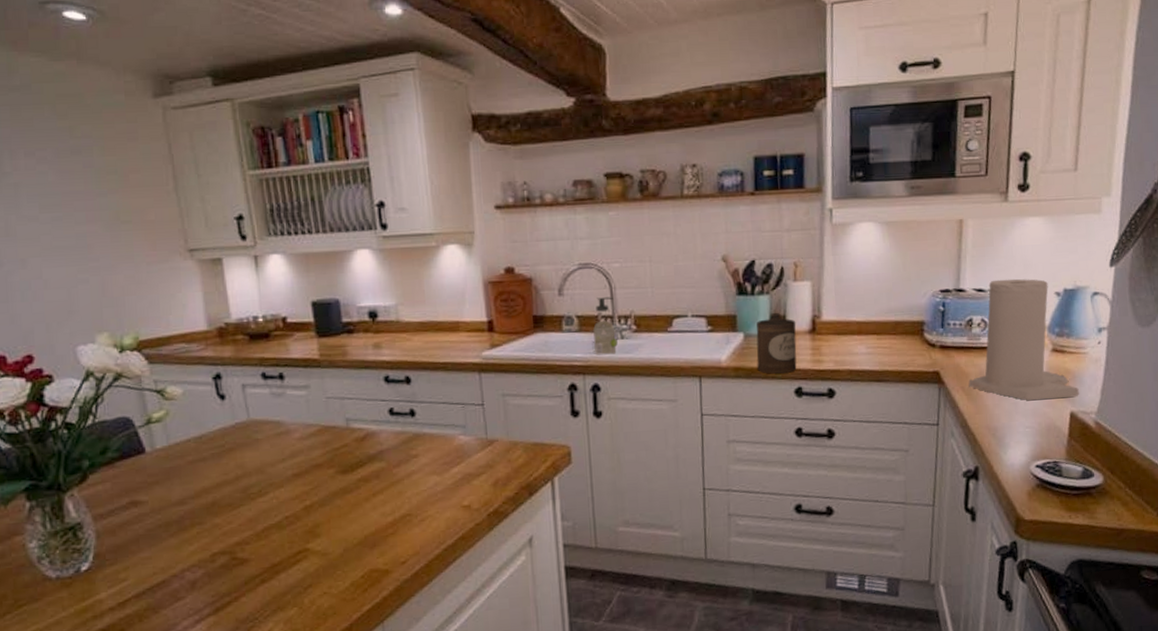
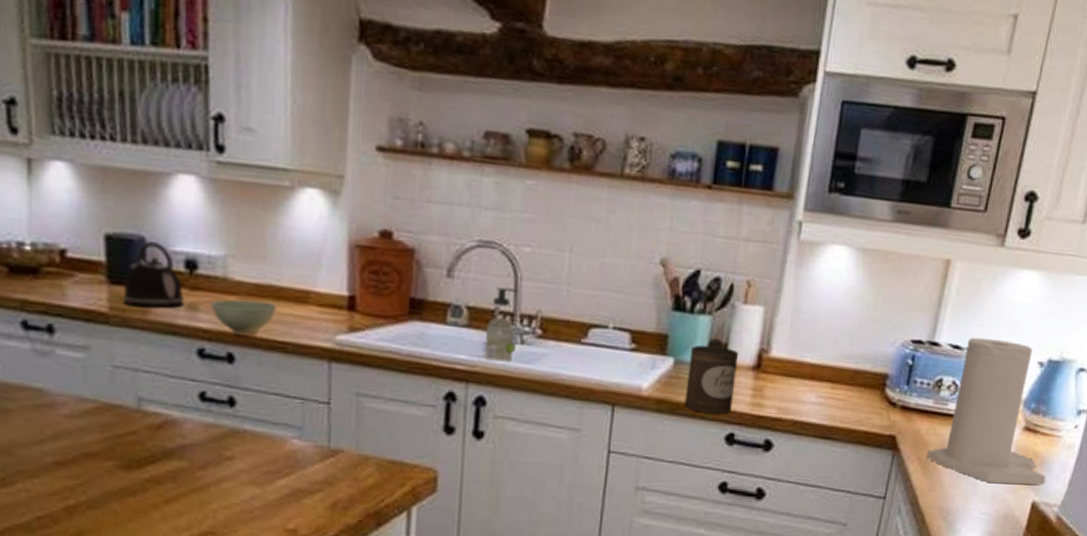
kettle: none [328,302,371,352] -> present [122,241,185,309]
bowl: none [389,334,437,363] -> present [210,299,278,337]

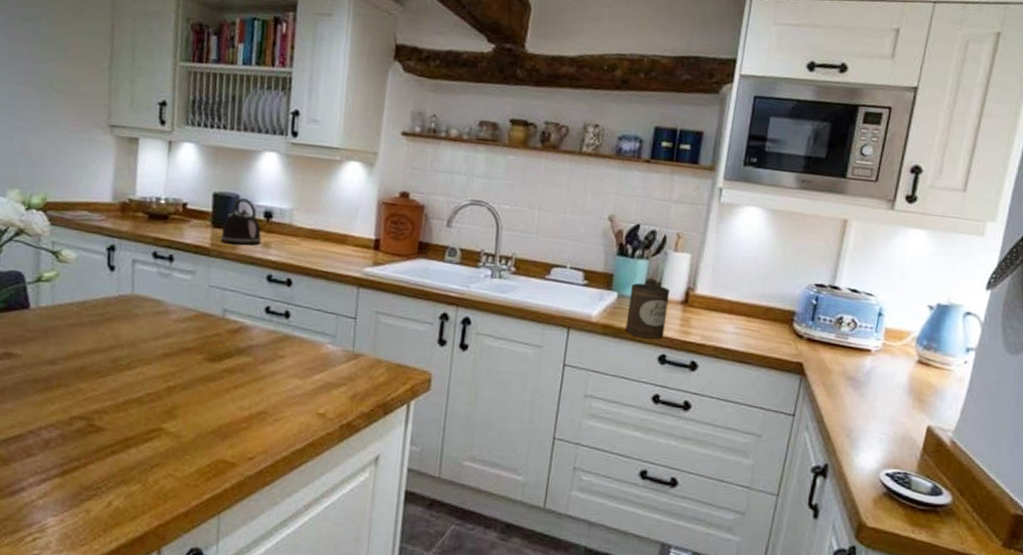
bowl: present [210,299,278,337] -> none [278,240,325,267]
soap dispenser: present [481,287,517,362] -> none [469,235,498,292]
paper towel: present [926,337,1046,486] -> none [830,283,939,413]

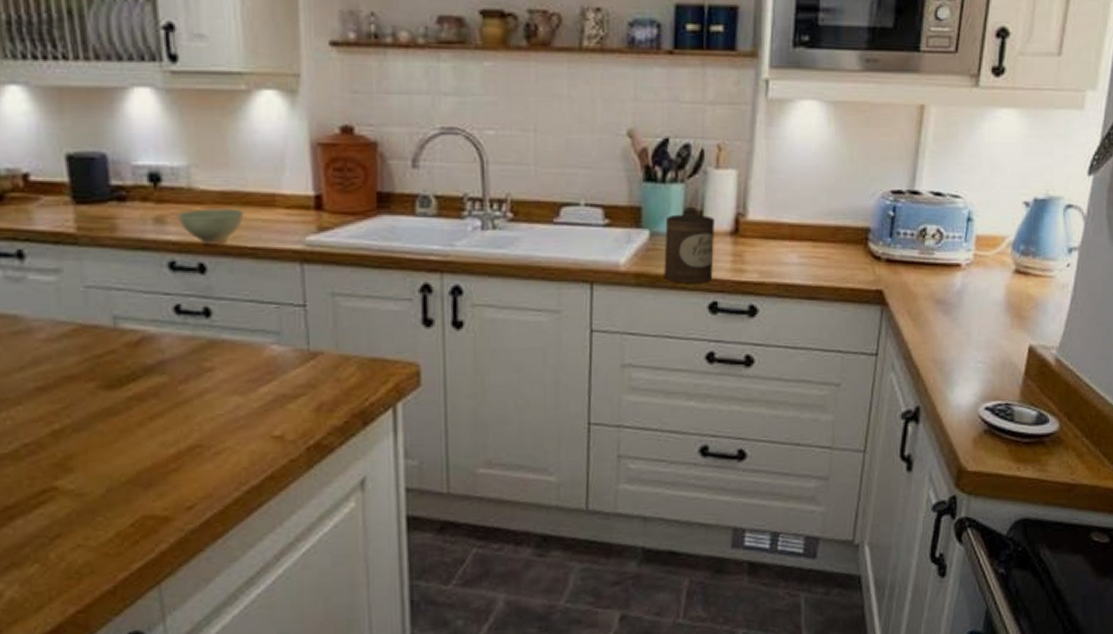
kettle: present [220,198,262,246] -> none [88,158,152,225]
bowl: none [278,240,325,267] -> present [176,208,244,245]

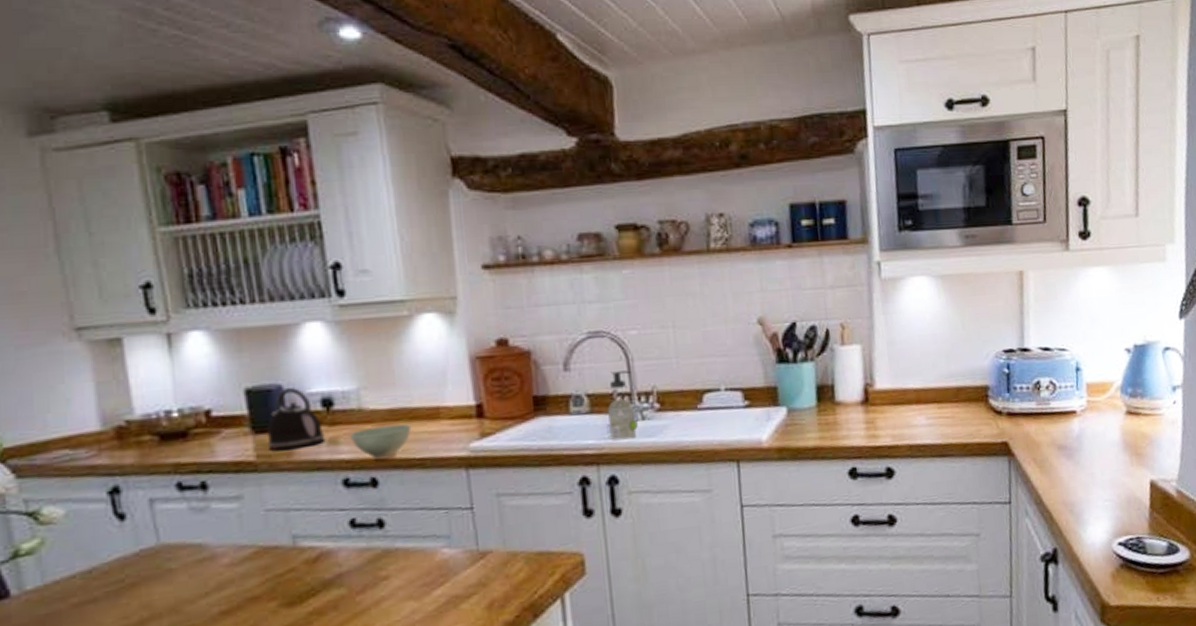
kettle: none [88,158,152,225] -> present [267,388,326,452]
soap dispenser: none [451,173,488,249] -> present [603,370,638,441]
canister: present [664,206,716,284] -> none [800,381,850,454]

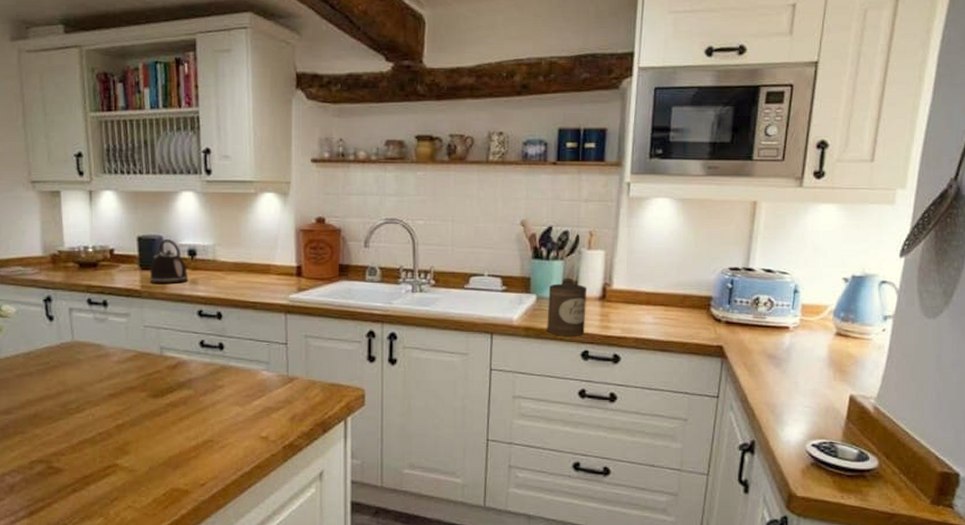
bowl: present [349,423,412,461] -> none [205,274,249,300]
soap dispenser: present [603,370,638,441] -> none [391,252,416,306]
canister: none [800,381,850,454] -> present [547,277,587,336]

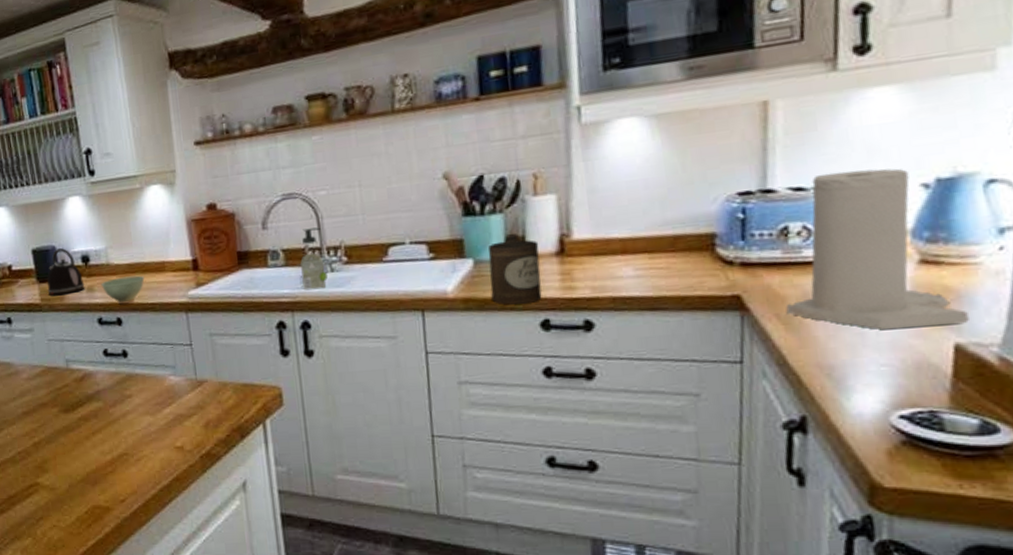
bowl: none [205,274,249,300] -> present [101,275,145,305]
soap dispenser: none [391,252,416,306] -> present [297,227,328,291]
paper towel: none [751,262,860,382] -> present [786,168,969,331]

